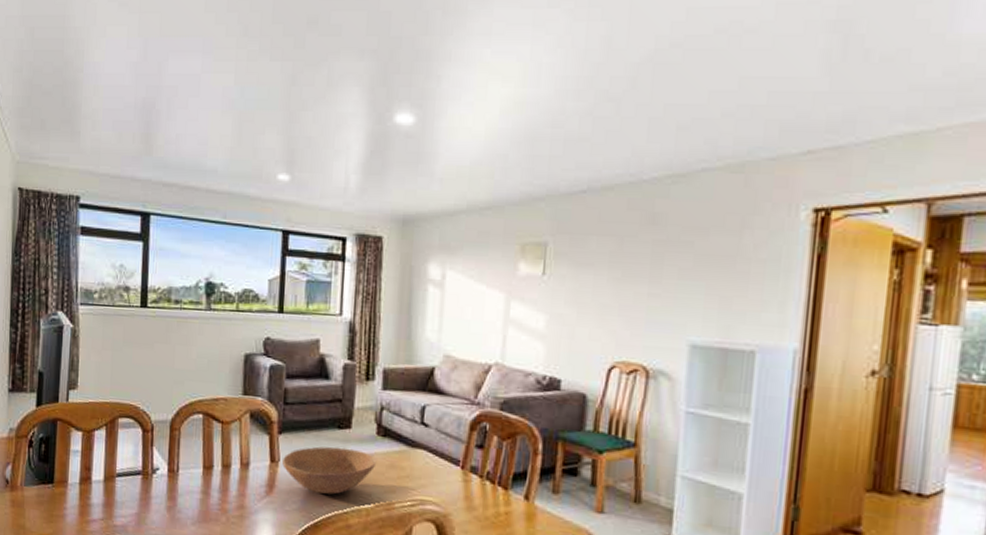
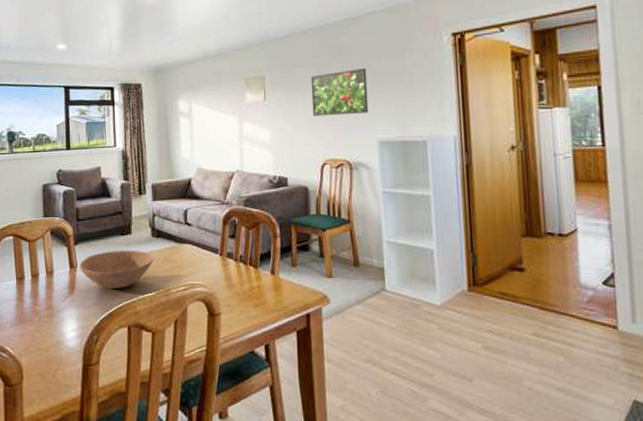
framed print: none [605,245,687,306] -> present [311,68,369,116]

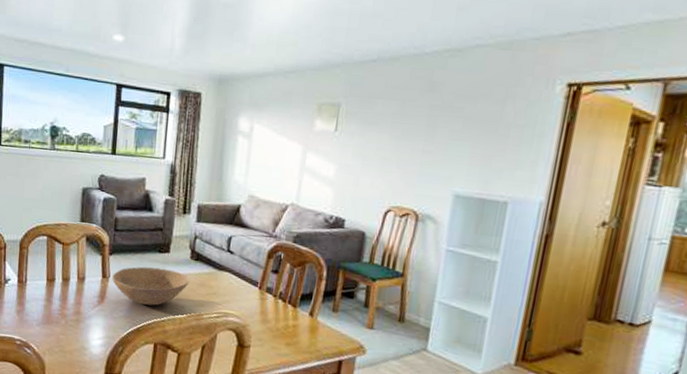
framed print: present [311,68,369,116] -> none [386,109,458,162]

